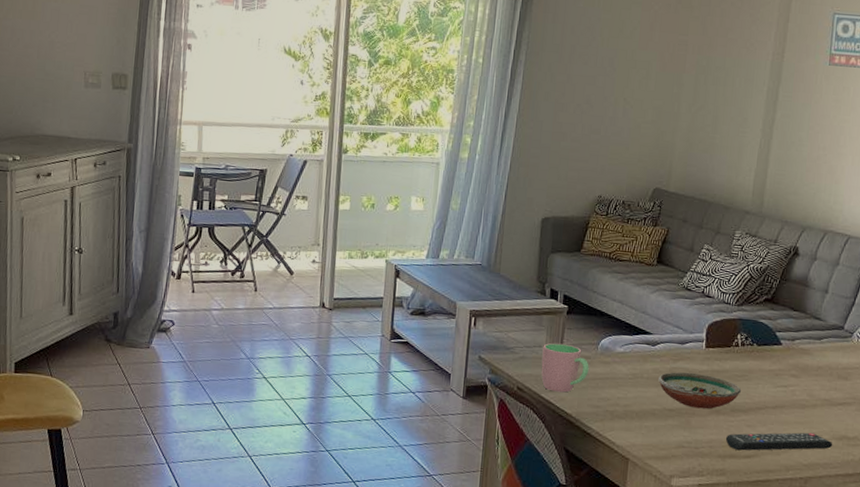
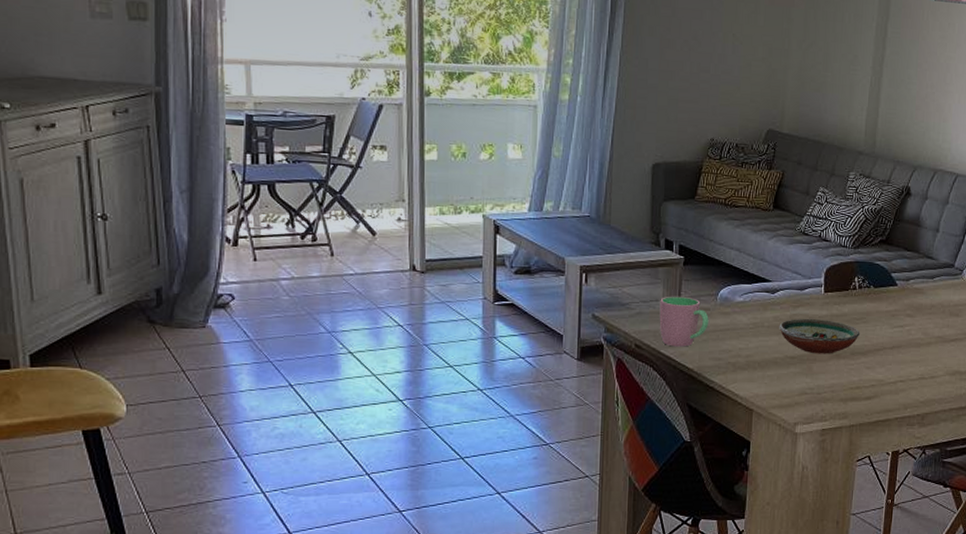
remote control: present [725,432,833,451] -> none [846,370,947,393]

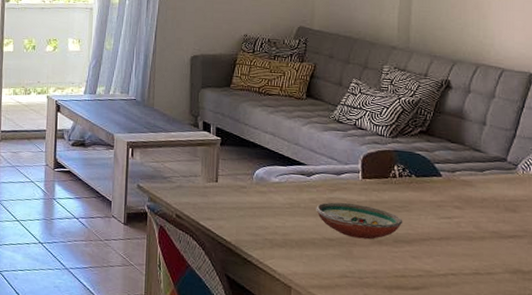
cup: present [659,296,709,347] -> none [198,173,245,221]

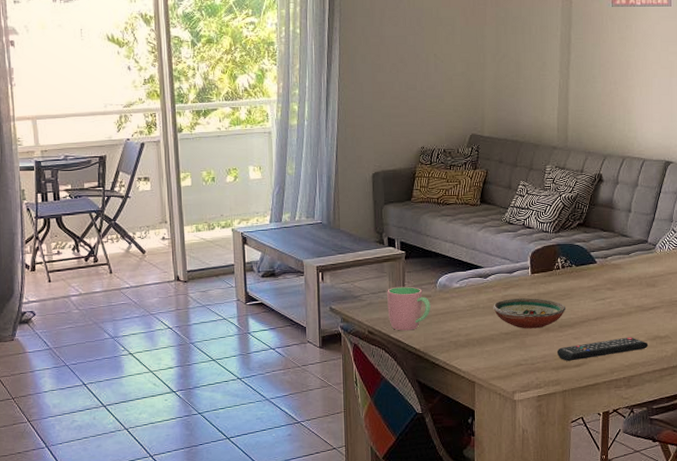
cup: none [198,173,245,221] -> present [387,286,431,331]
remote control: none [390,264,507,283] -> present [556,337,649,361]

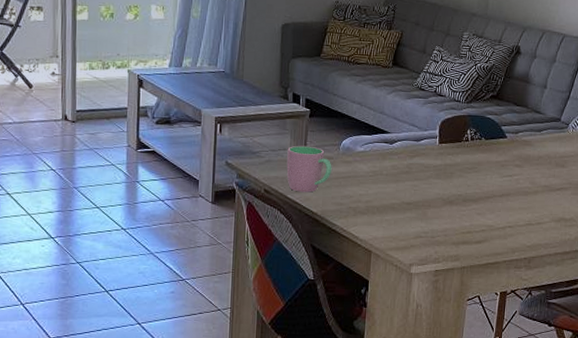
decorative bowl: present [493,297,566,329] -> none [397,167,472,201]
remote control: present [556,337,649,361] -> none [458,217,553,237]

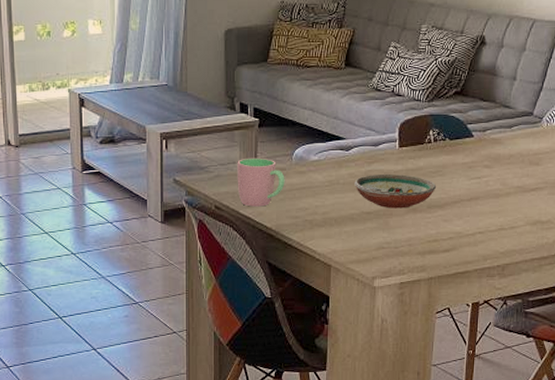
decorative bowl: none [397,167,472,201] -> present [354,173,437,209]

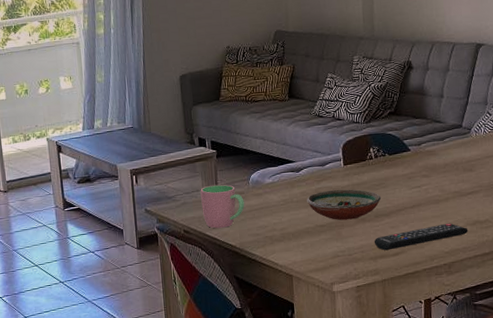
remote control: none [423,221,528,246] -> present [374,223,469,251]

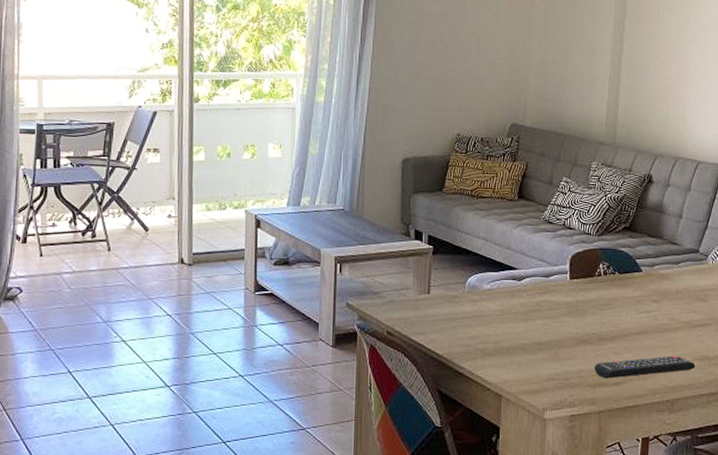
cup: present [200,184,245,229] -> none [410,284,458,334]
decorative bowl: present [307,189,382,221] -> none [526,304,607,340]

